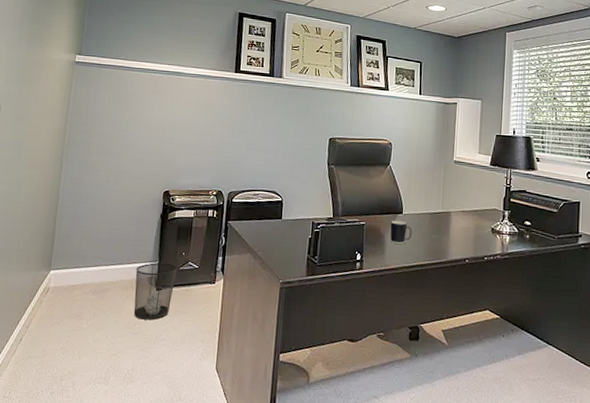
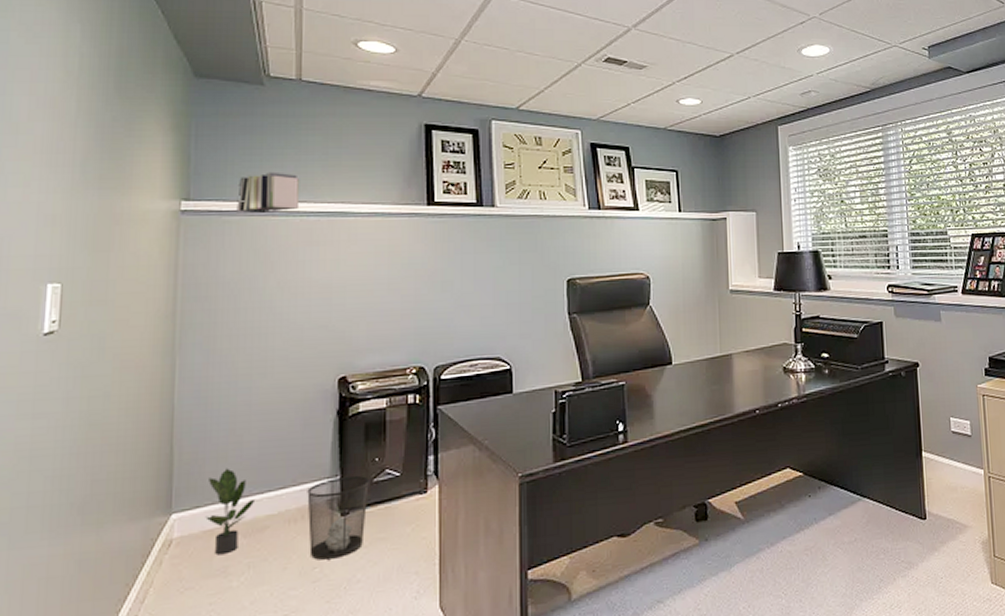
potted plant: none [71,244,103,304] -> present [205,468,256,556]
books: none [110,39,151,68] -> present [237,171,300,213]
mug: present [390,220,412,245] -> none [657,373,687,404]

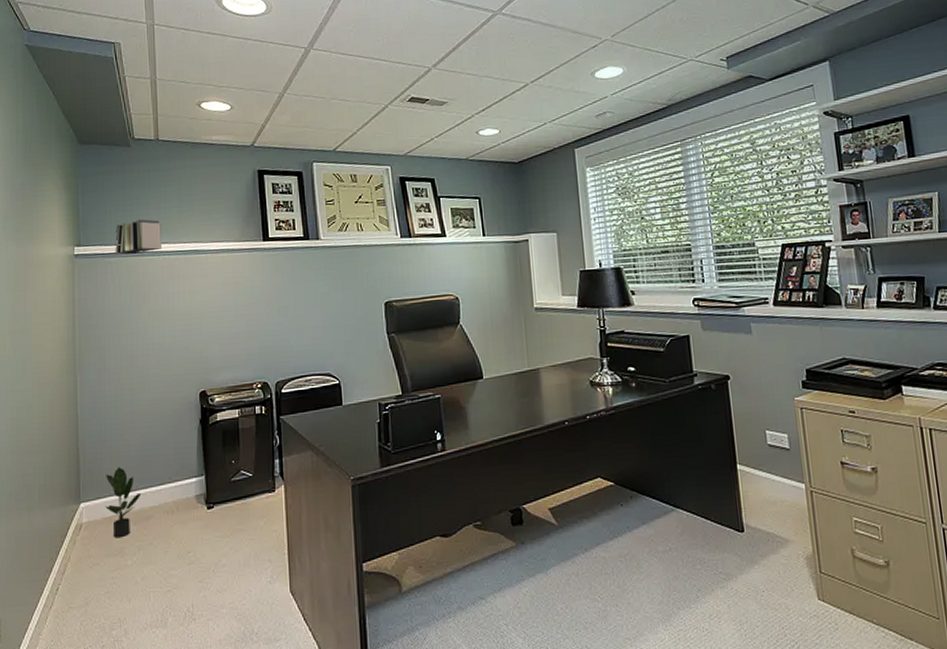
waste bin: present [307,475,369,560] -> none [180,475,228,546]

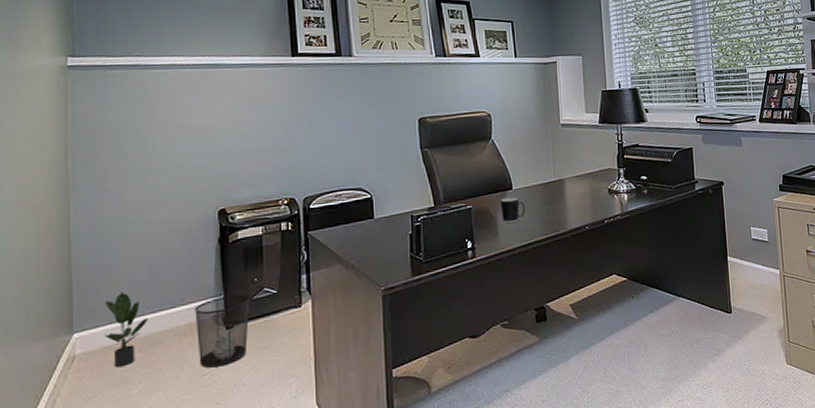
books: present [115,219,163,254] -> none [119,29,177,67]
waste bin: none [180,475,228,546] -> present [195,294,250,368]
mug: none [470,387,498,416] -> present [500,197,526,224]

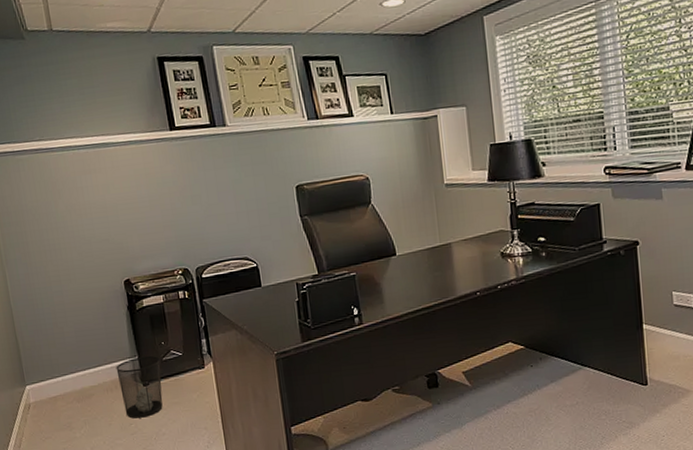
potted plant: present [104,292,149,368] -> none [46,352,81,415]
mug: present [500,197,526,224] -> none [384,263,411,291]

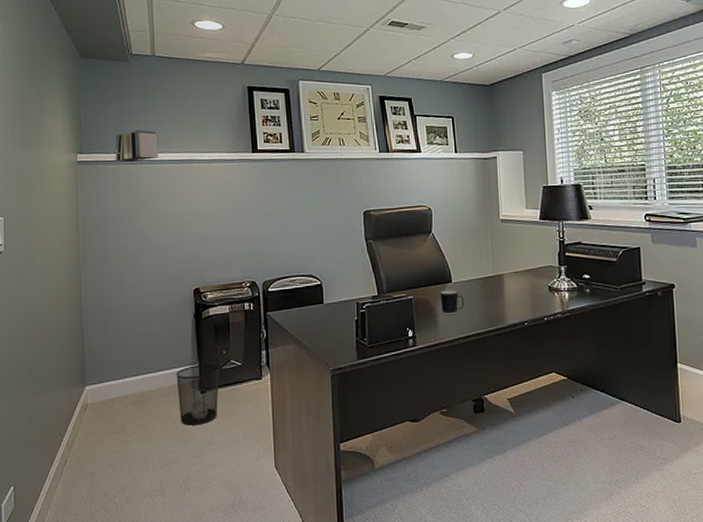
books: none [22,114,71,151] -> present [115,129,159,162]
mug: none [384,263,411,291] -> present [440,290,465,316]

